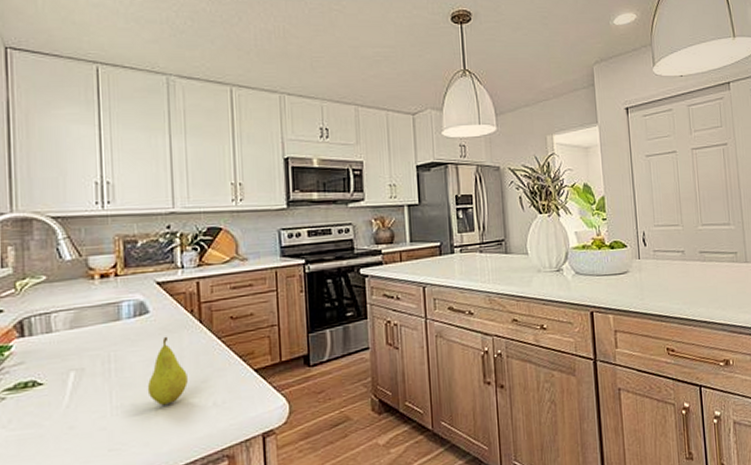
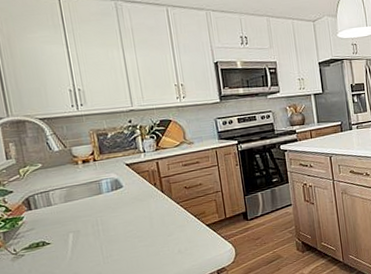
fruit: present [147,336,188,405] -> none [127,204,158,254]

